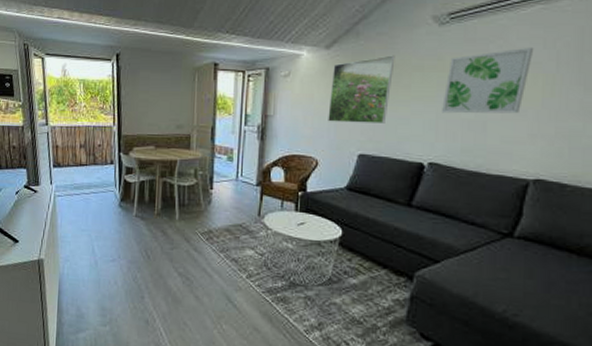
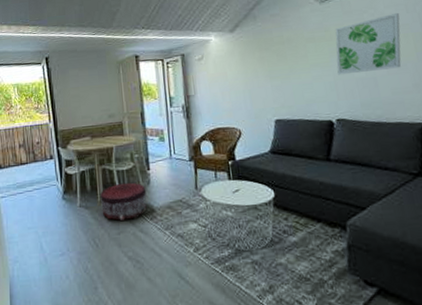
pouf: none [157,198,206,237] -> present [99,182,147,221]
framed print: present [328,55,395,124] -> none [239,31,293,95]

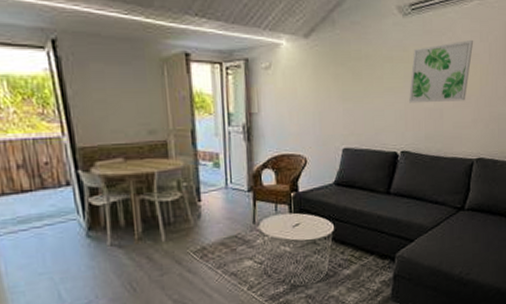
pouf: present [99,182,147,221] -> none [137,216,197,261]

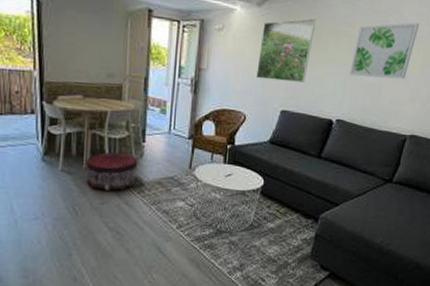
pouf: none [137,216,197,261] -> present [85,152,138,191]
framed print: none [312,45,368,117] -> present [256,18,316,83]

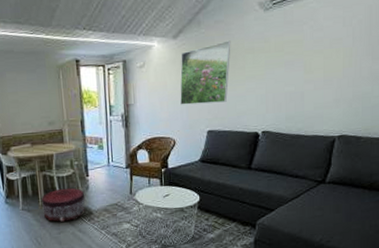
wall art: present [350,22,420,80] -> none [270,25,337,89]

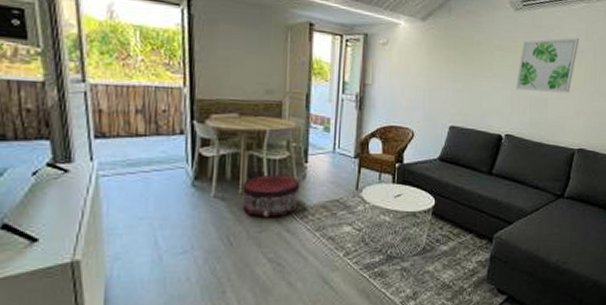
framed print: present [180,40,231,105] -> none [423,33,481,97]
wall art: none [270,25,337,89] -> present [516,37,580,93]

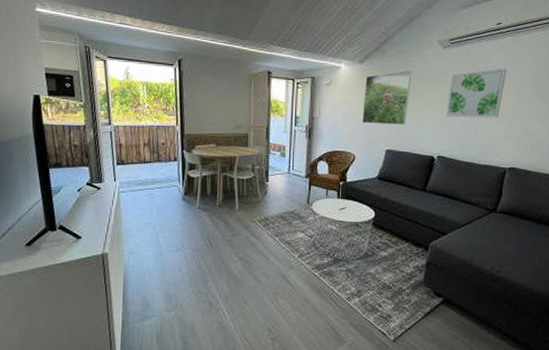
pouf: present [241,174,300,217] -> none [218,191,263,225]
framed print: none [423,33,481,97] -> present [362,70,412,125]

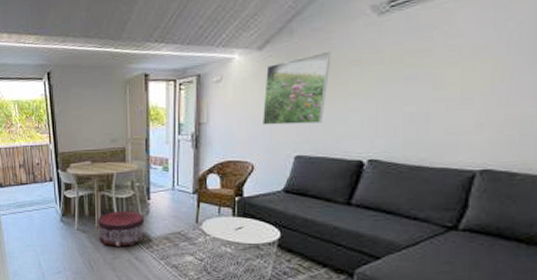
pouf: none [218,191,263,225] -> present [97,210,145,247]
wall art: present [446,68,507,118] -> none [382,30,483,108]

